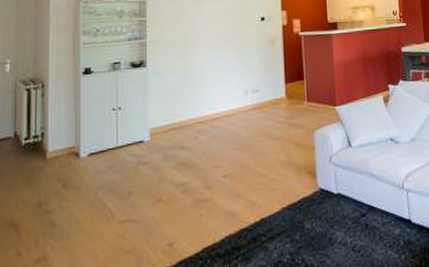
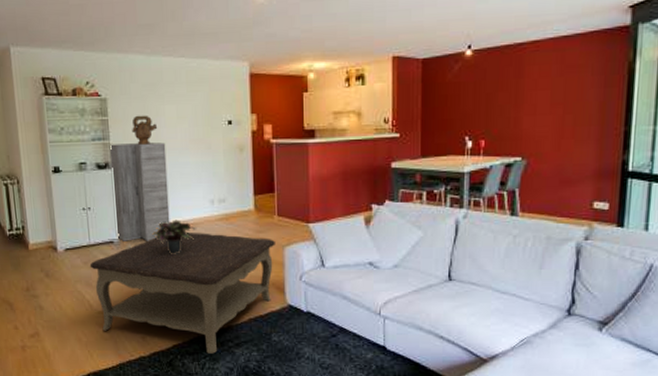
coffee table: none [115,123,306,253] -> present [89,231,275,354]
cabinet: none [145,39,204,140] -> present [109,142,170,241]
decorative urn: none [170,14,195,42] -> present [132,115,158,145]
potted plant: none [184,112,230,149] -> present [151,219,196,254]

